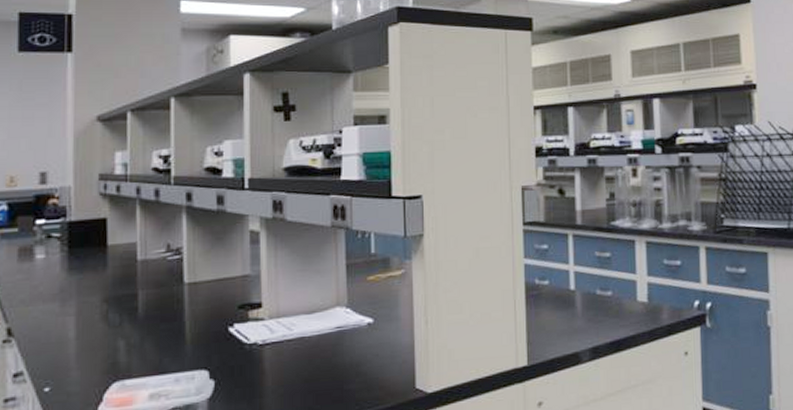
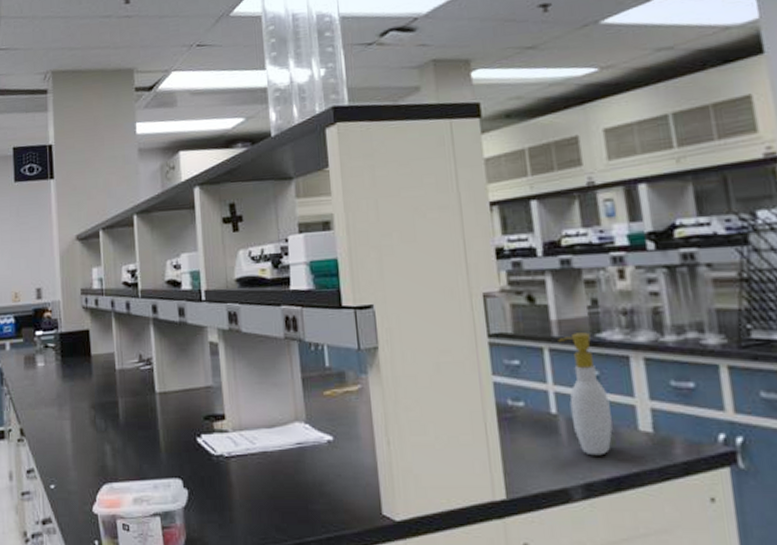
soap bottle: none [581,221,617,324] -> present [558,332,613,456]

